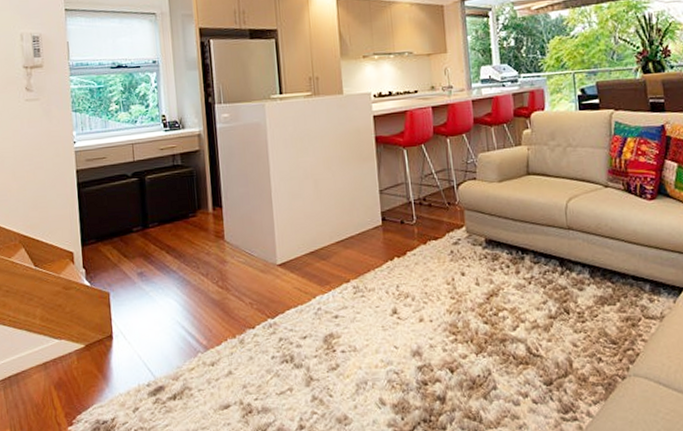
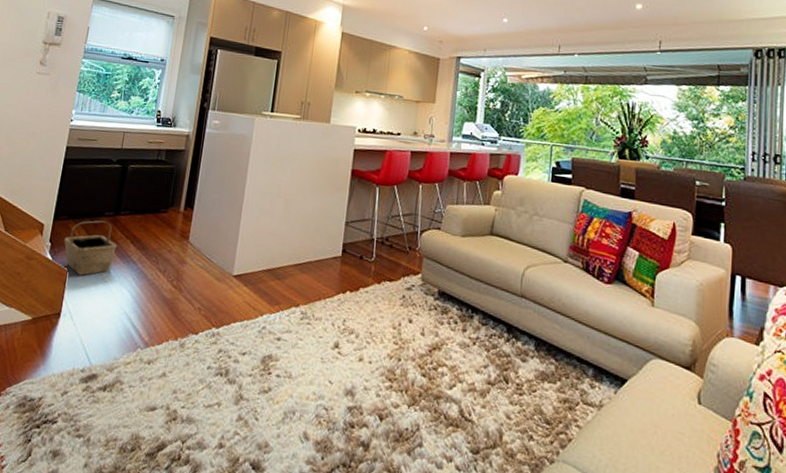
basket: none [97,236,153,295] -> present [64,220,117,276]

